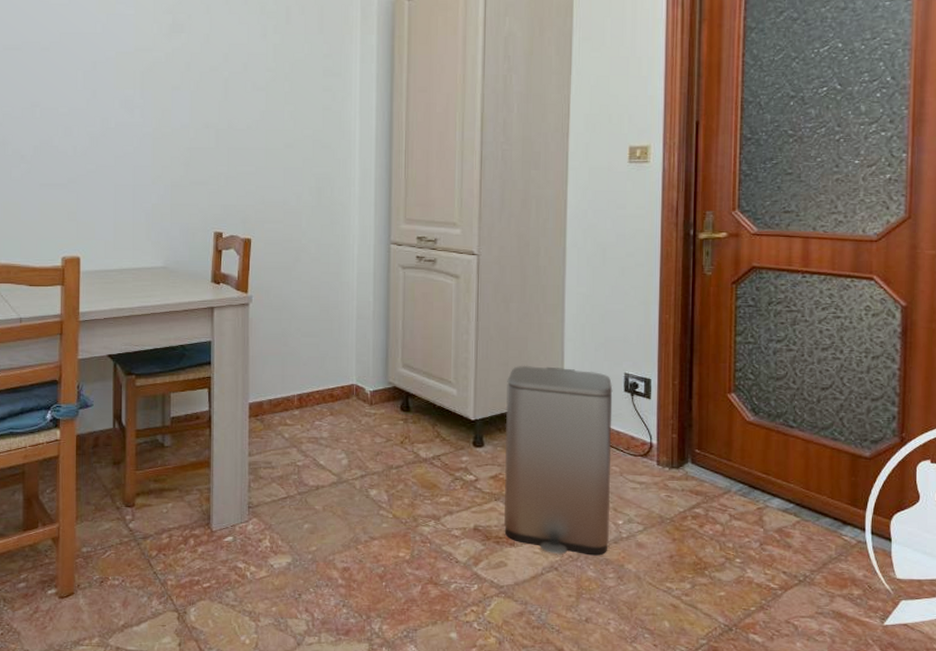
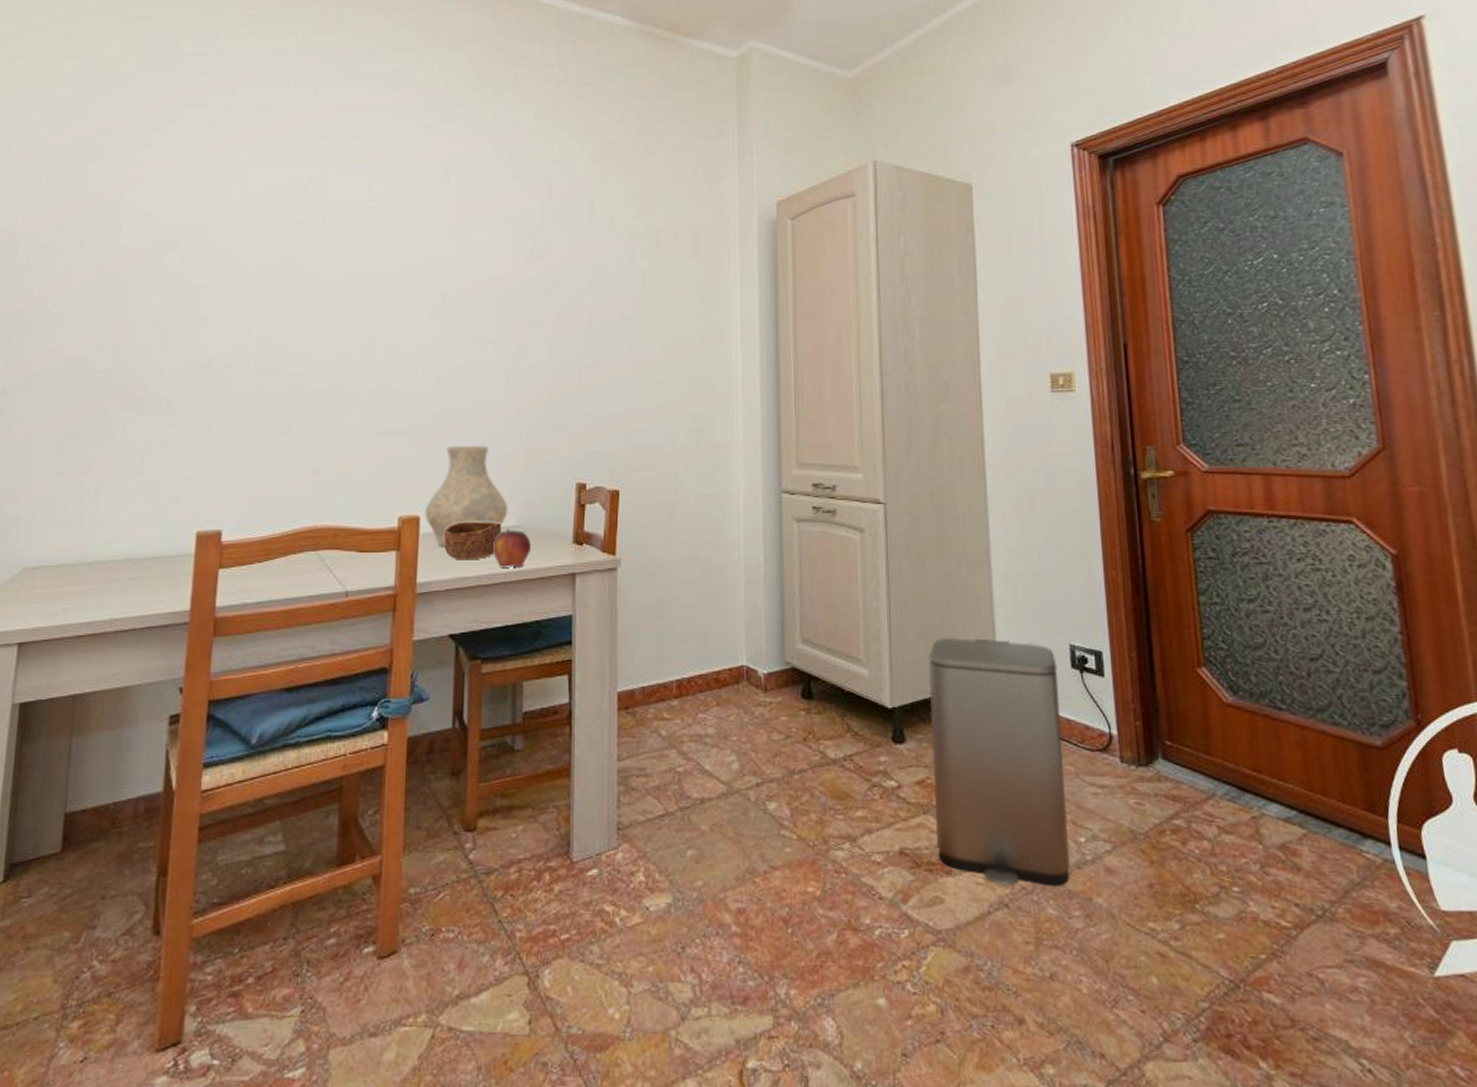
vase: none [84,197,156,283] -> present [425,445,508,546]
bowl: none [101,262,150,295] -> present [443,521,501,560]
fruit: none [144,269,175,302] -> present [493,529,531,569]

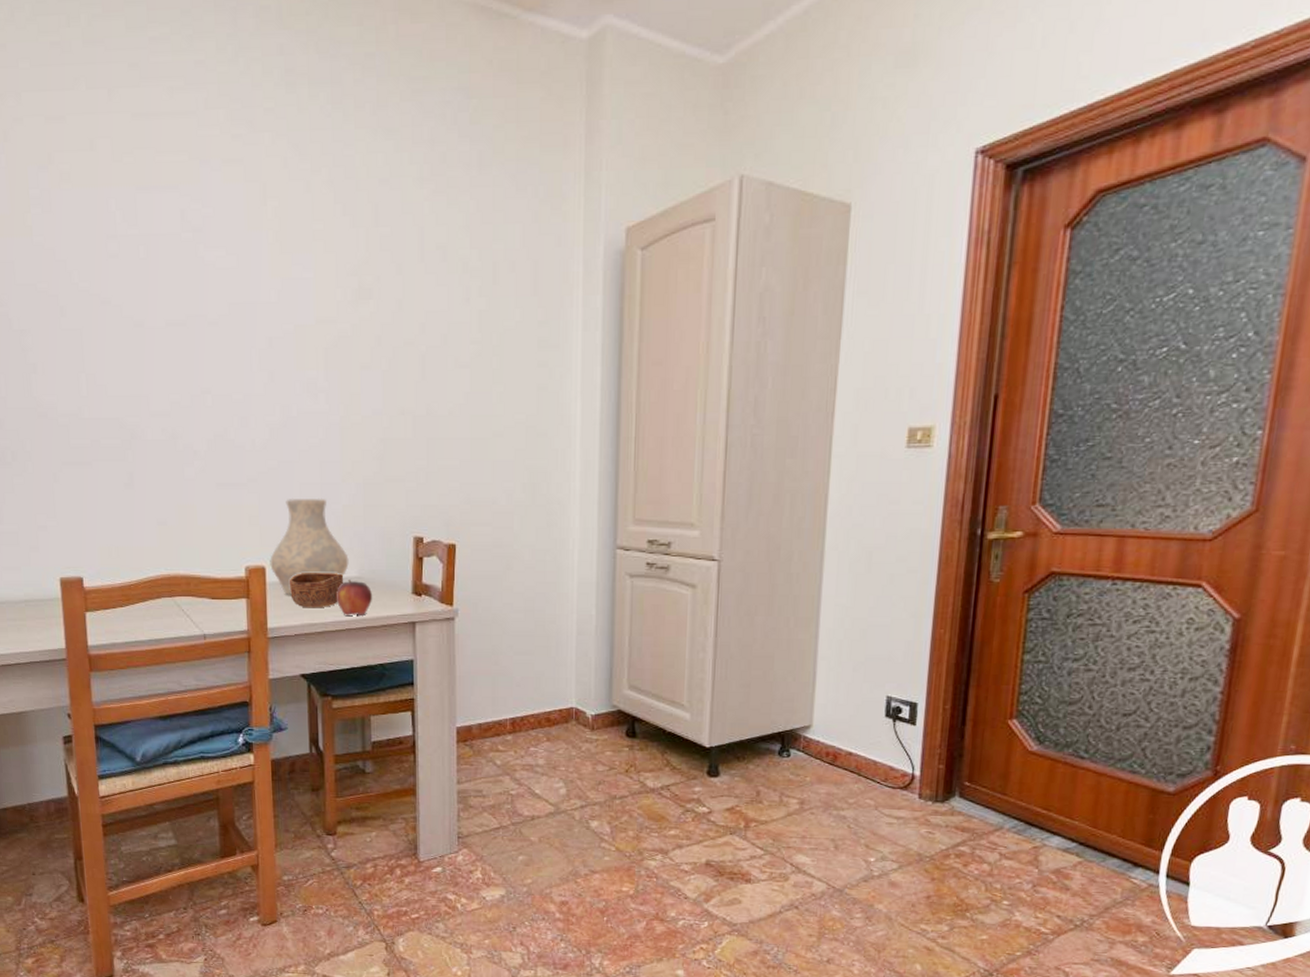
pedal bin: present [928,637,1071,888] -> none [740,686,872,895]

